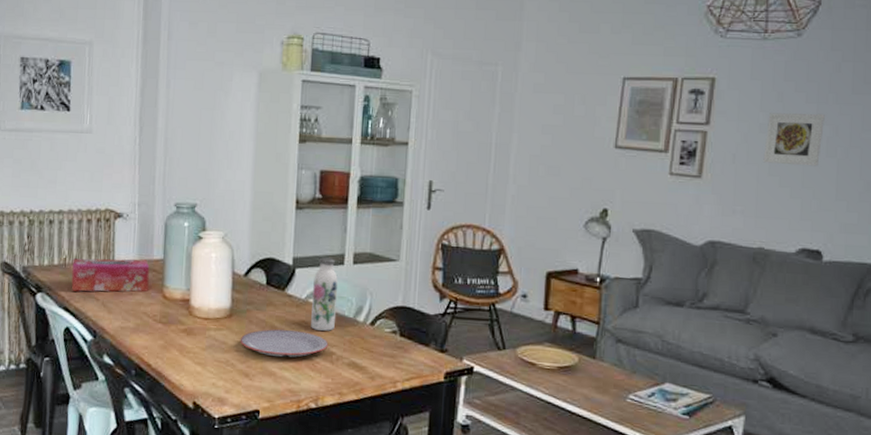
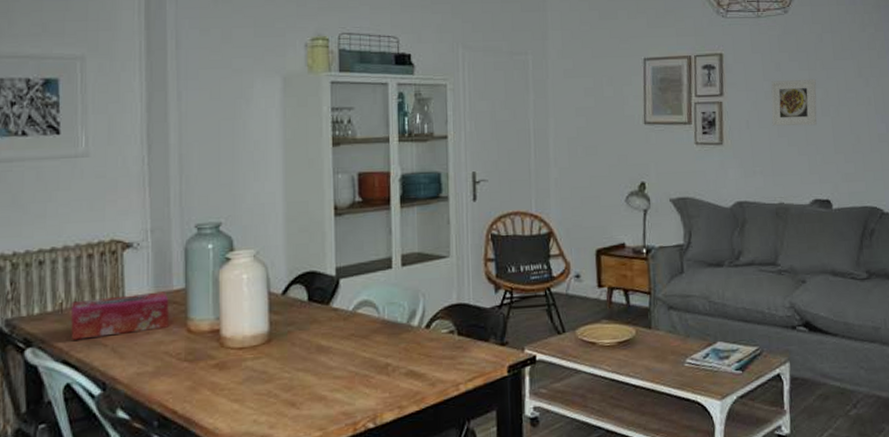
plate: present [240,329,329,358] -> none [282,346,382,379]
water bottle: present [311,257,339,332] -> none [360,263,388,343]

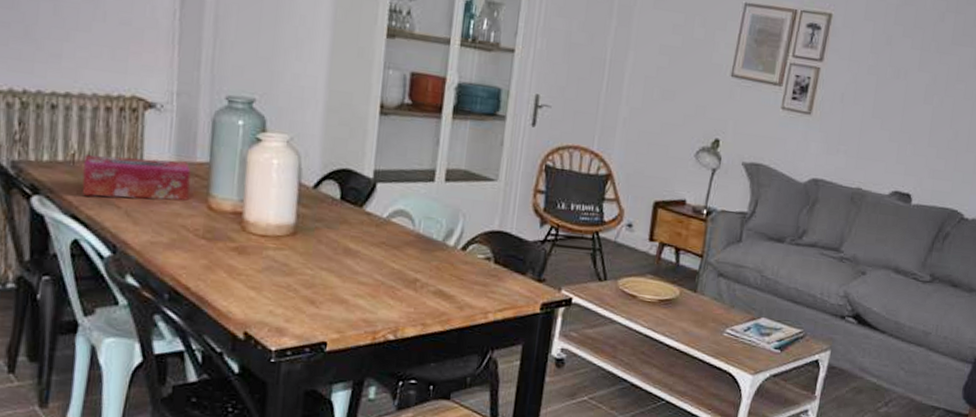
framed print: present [771,78,817,126] -> none [868,55,926,112]

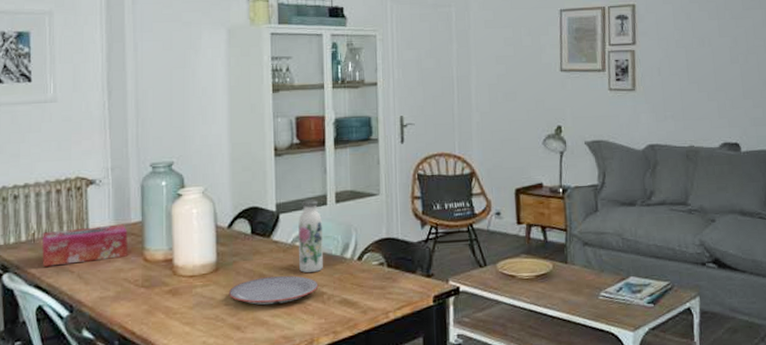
plate: none [305,250,412,284] -> present [228,275,319,305]
water bottle: none [392,172,427,256] -> present [298,200,324,273]

